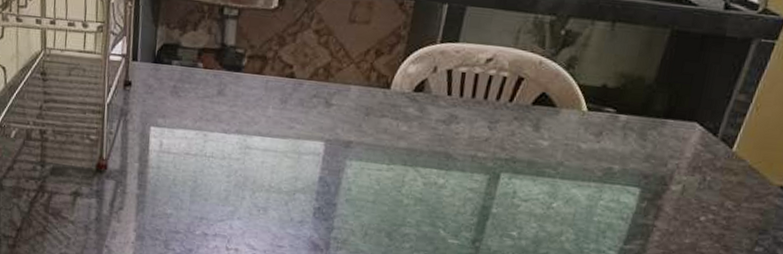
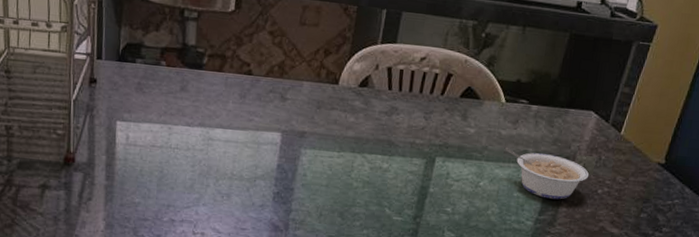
legume: none [585,163,690,227] -> present [505,147,589,200]

